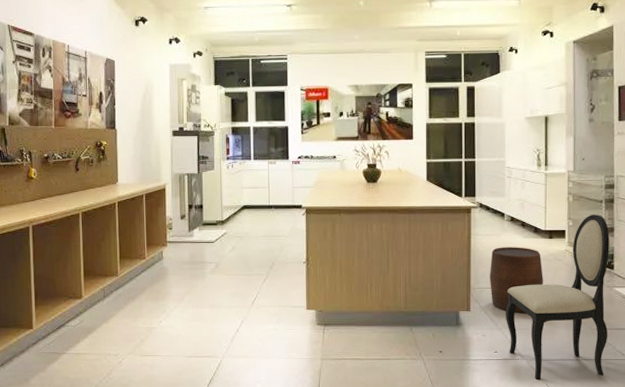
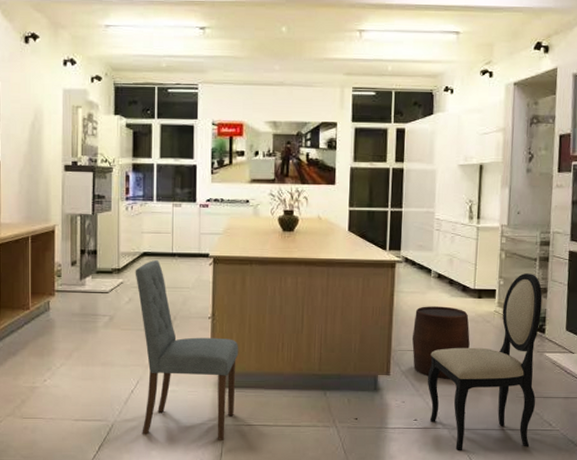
dining chair: none [236,211,332,373] -> present [135,259,239,440]

